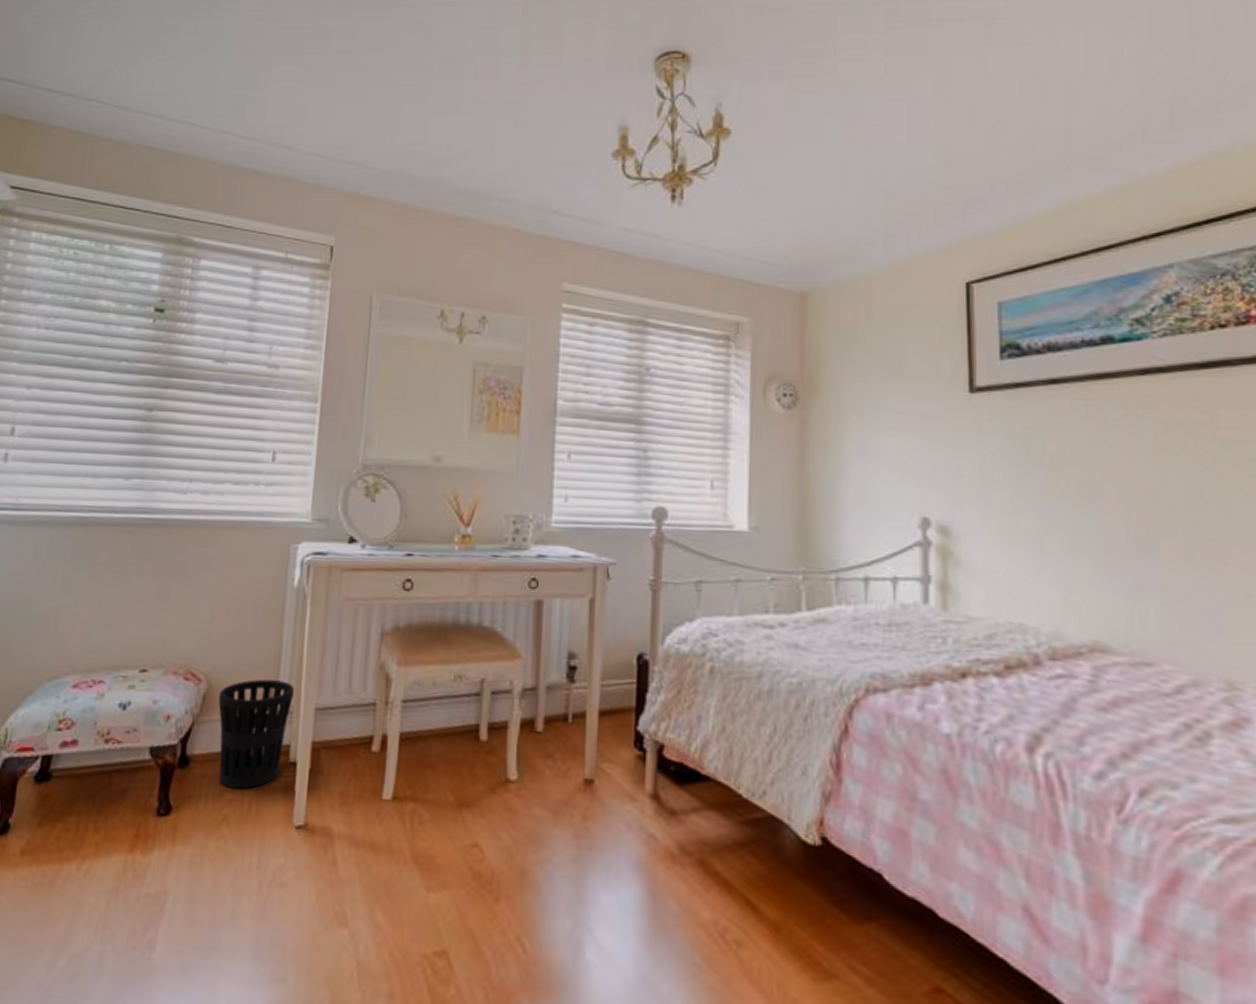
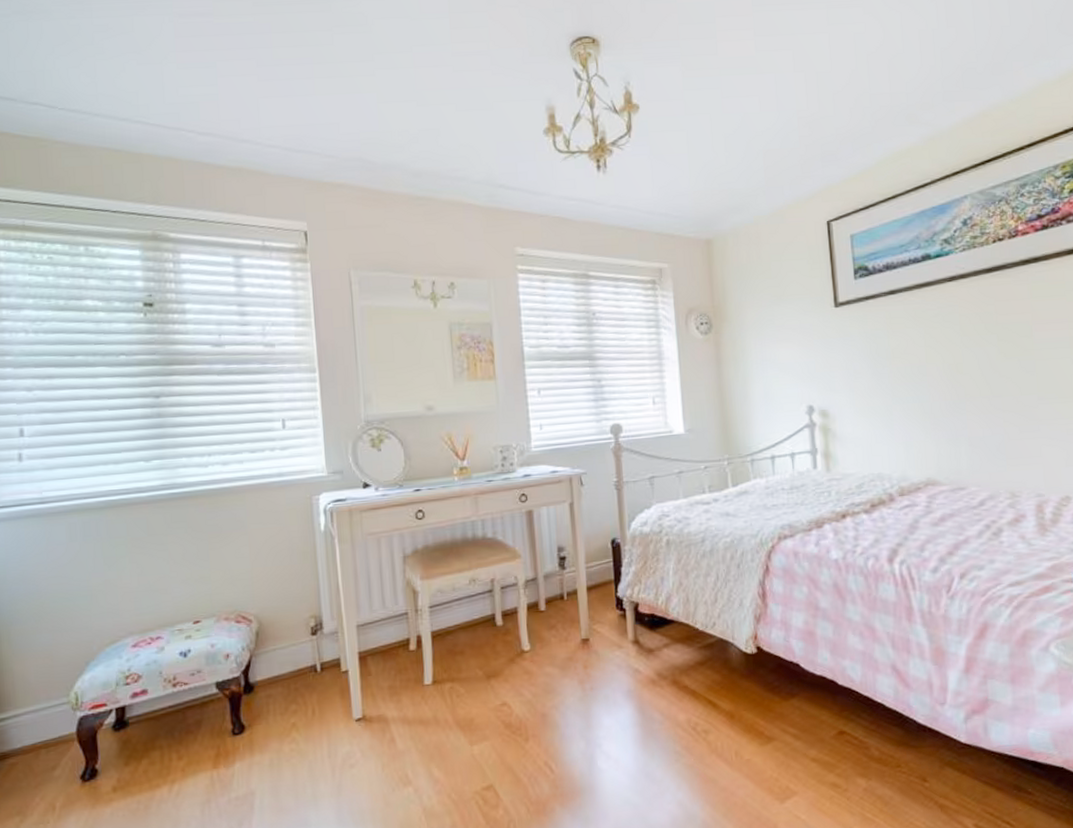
wastebasket: present [218,679,294,789] -> none [269,609,336,701]

